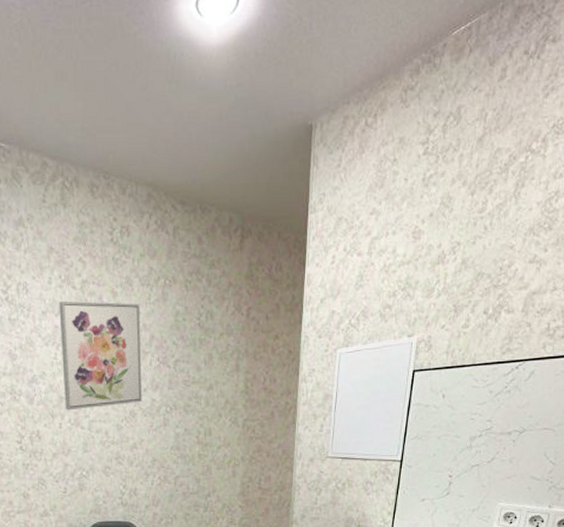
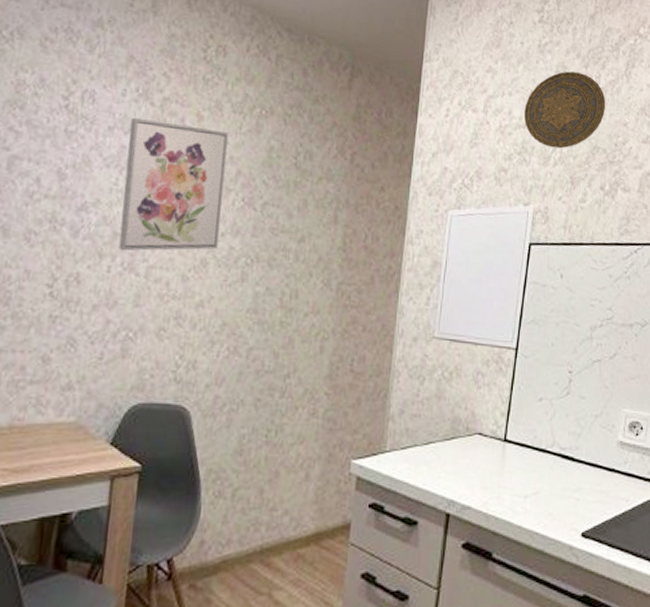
decorative plate: none [407,201,492,280] -> present [523,71,606,149]

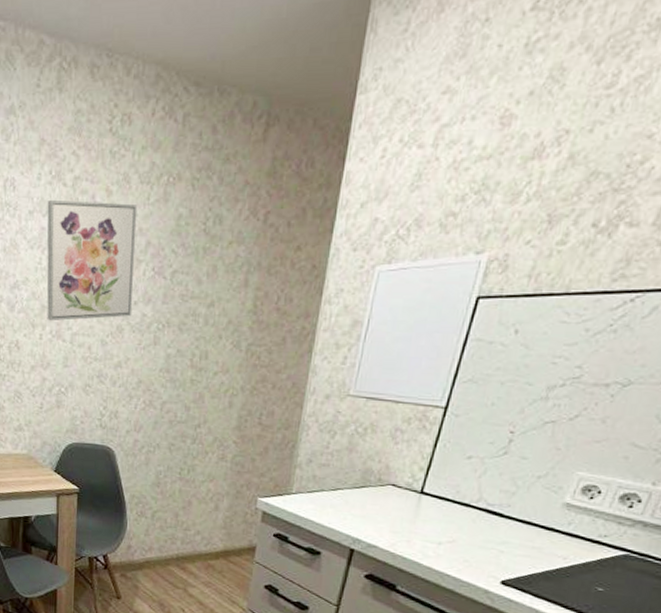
decorative plate: present [523,71,606,149] -> none [489,72,624,180]

